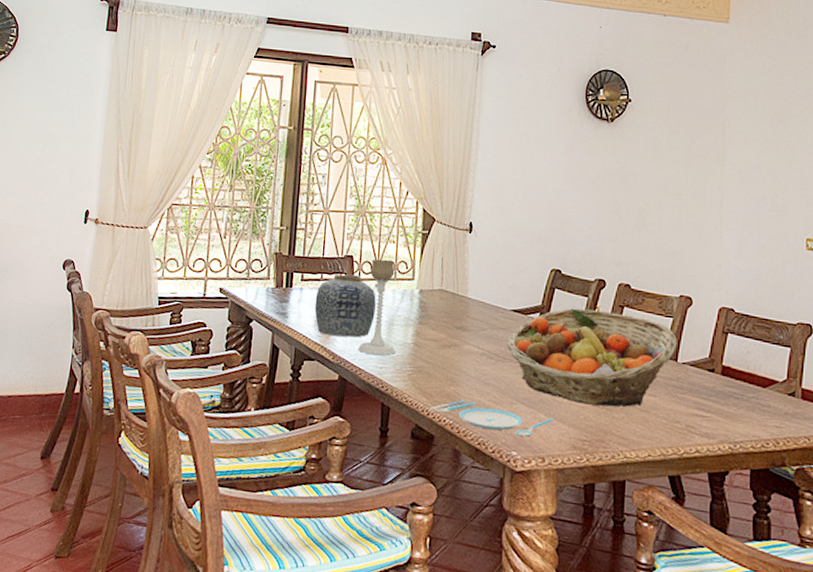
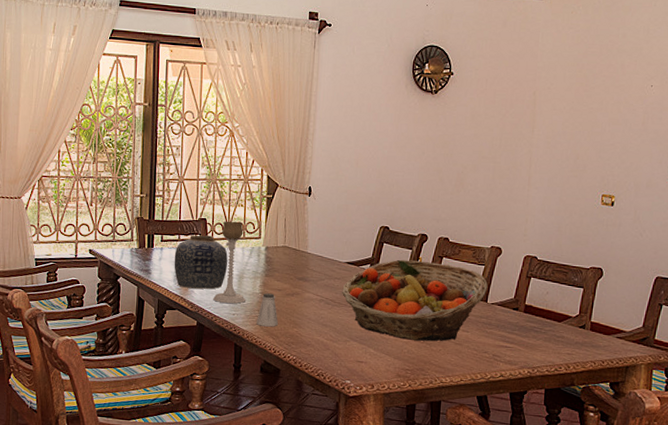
saltshaker: none [406,343,433,384] -> present [255,293,278,327]
plate: present [428,400,553,437] -> none [274,339,381,368]

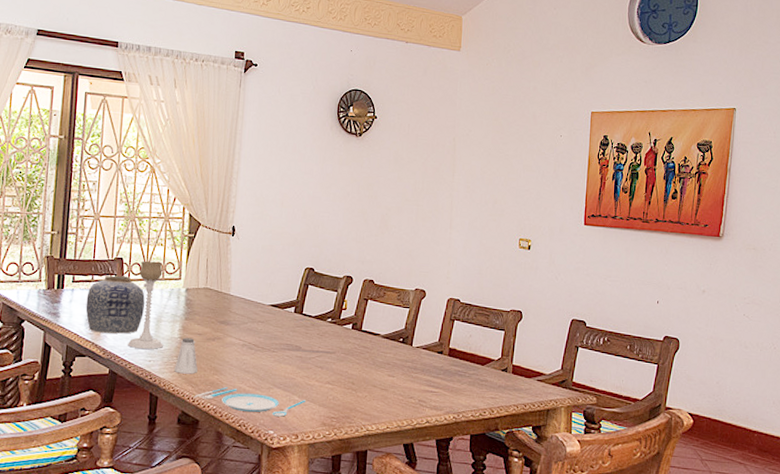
plate: none [274,339,381,368] -> present [193,387,305,417]
fruit basket: present [342,259,488,342] -> none [266,302,413,387]

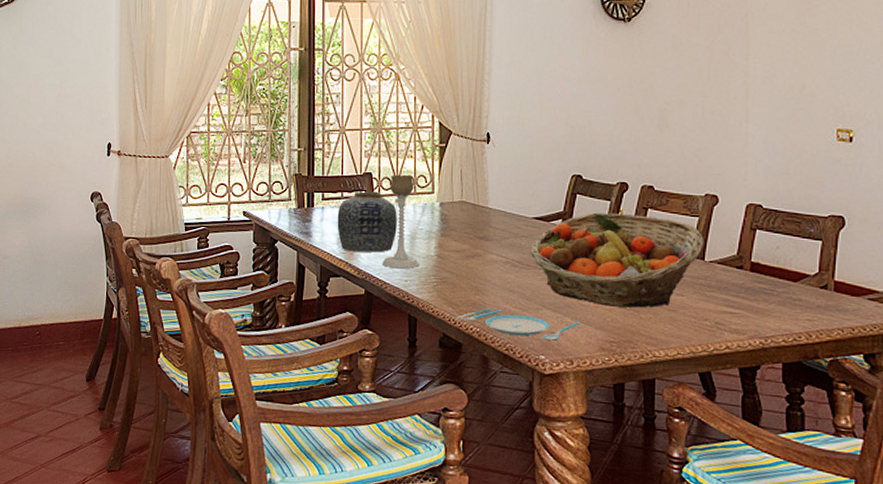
saltshaker: present [173,337,198,374] -> none [431,255,457,294]
fruit basket: none [266,302,413,387] -> present [531,212,704,308]

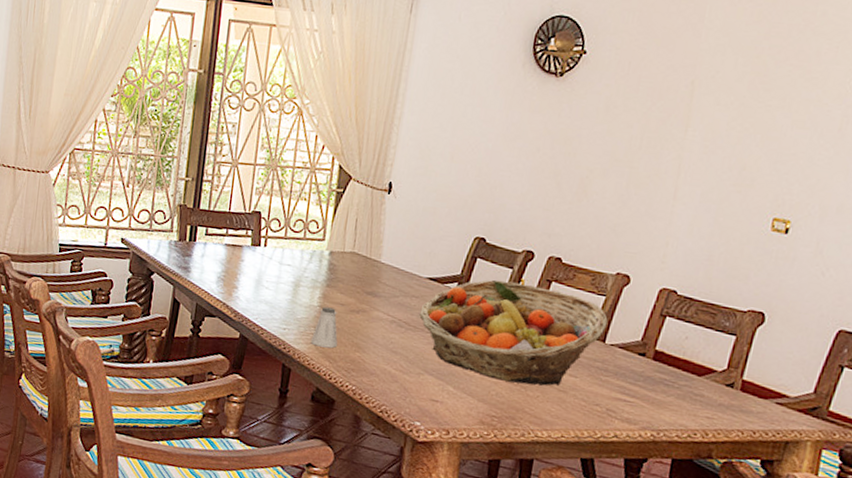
vase: present [337,191,397,253] -> none [218,230,283,297]
candle holder: present [382,174,419,269] -> none [261,216,305,317]
saltshaker: none [431,255,457,294] -> present [310,306,338,348]
plate: present [454,308,580,341] -> none [330,366,462,408]

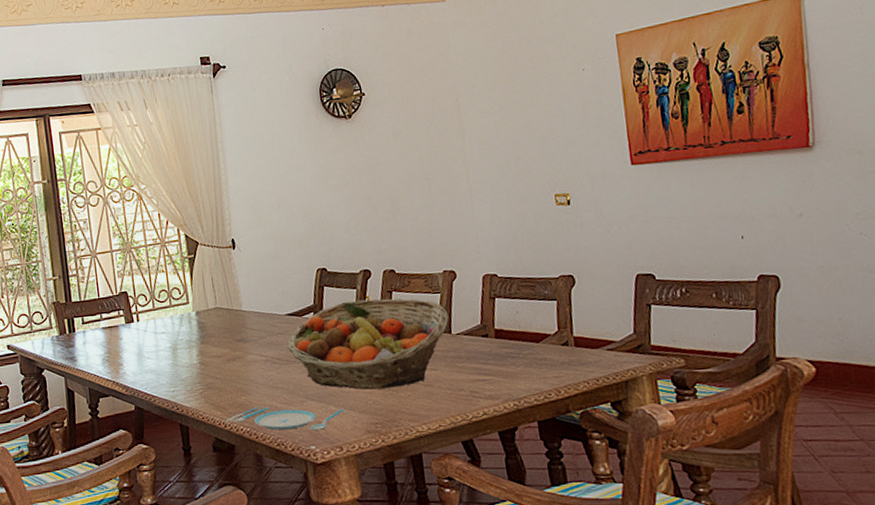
saltshaker: present [310,306,338,348] -> none [199,361,224,400]
plate: none [330,366,462,408] -> present [224,407,344,431]

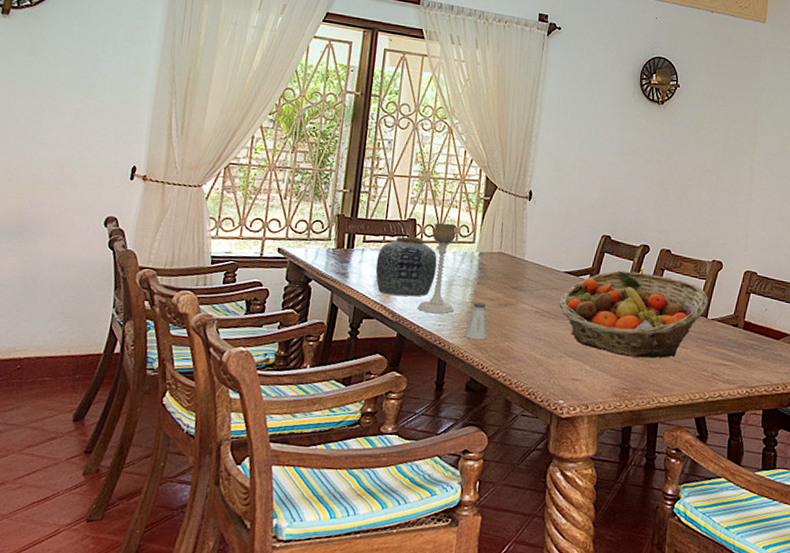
vase: none [98,309,158,371] -> present [375,236,437,297]
candle holder: none [146,289,184,381] -> present [417,223,456,314]
saltshaker: none [199,361,224,400] -> present [463,302,489,340]
plate: present [224,407,344,431] -> none [482,354,597,386]

